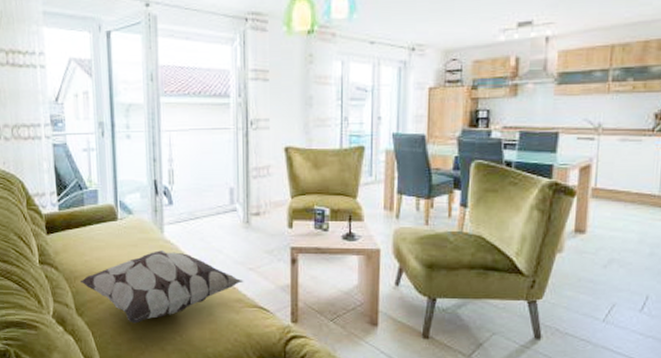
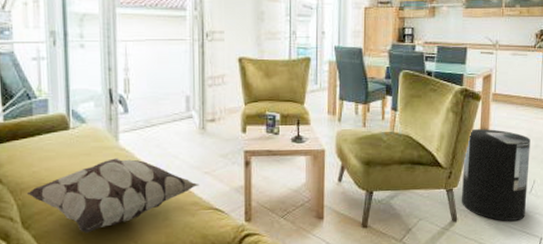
trash can: none [548,231,644,343] -> present [462,129,531,221]

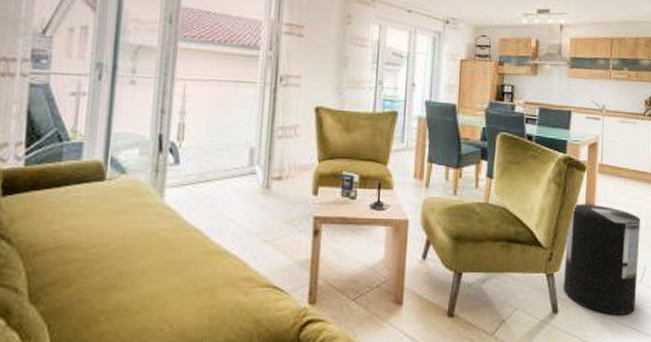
decorative pillow: present [26,158,200,234] -> none [40,218,257,312]

